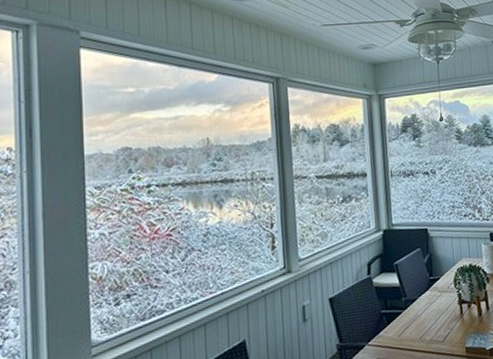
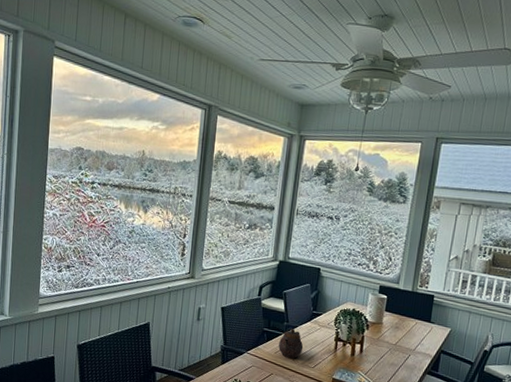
teapot: none [401,302,428,338] -> present [278,328,304,359]

